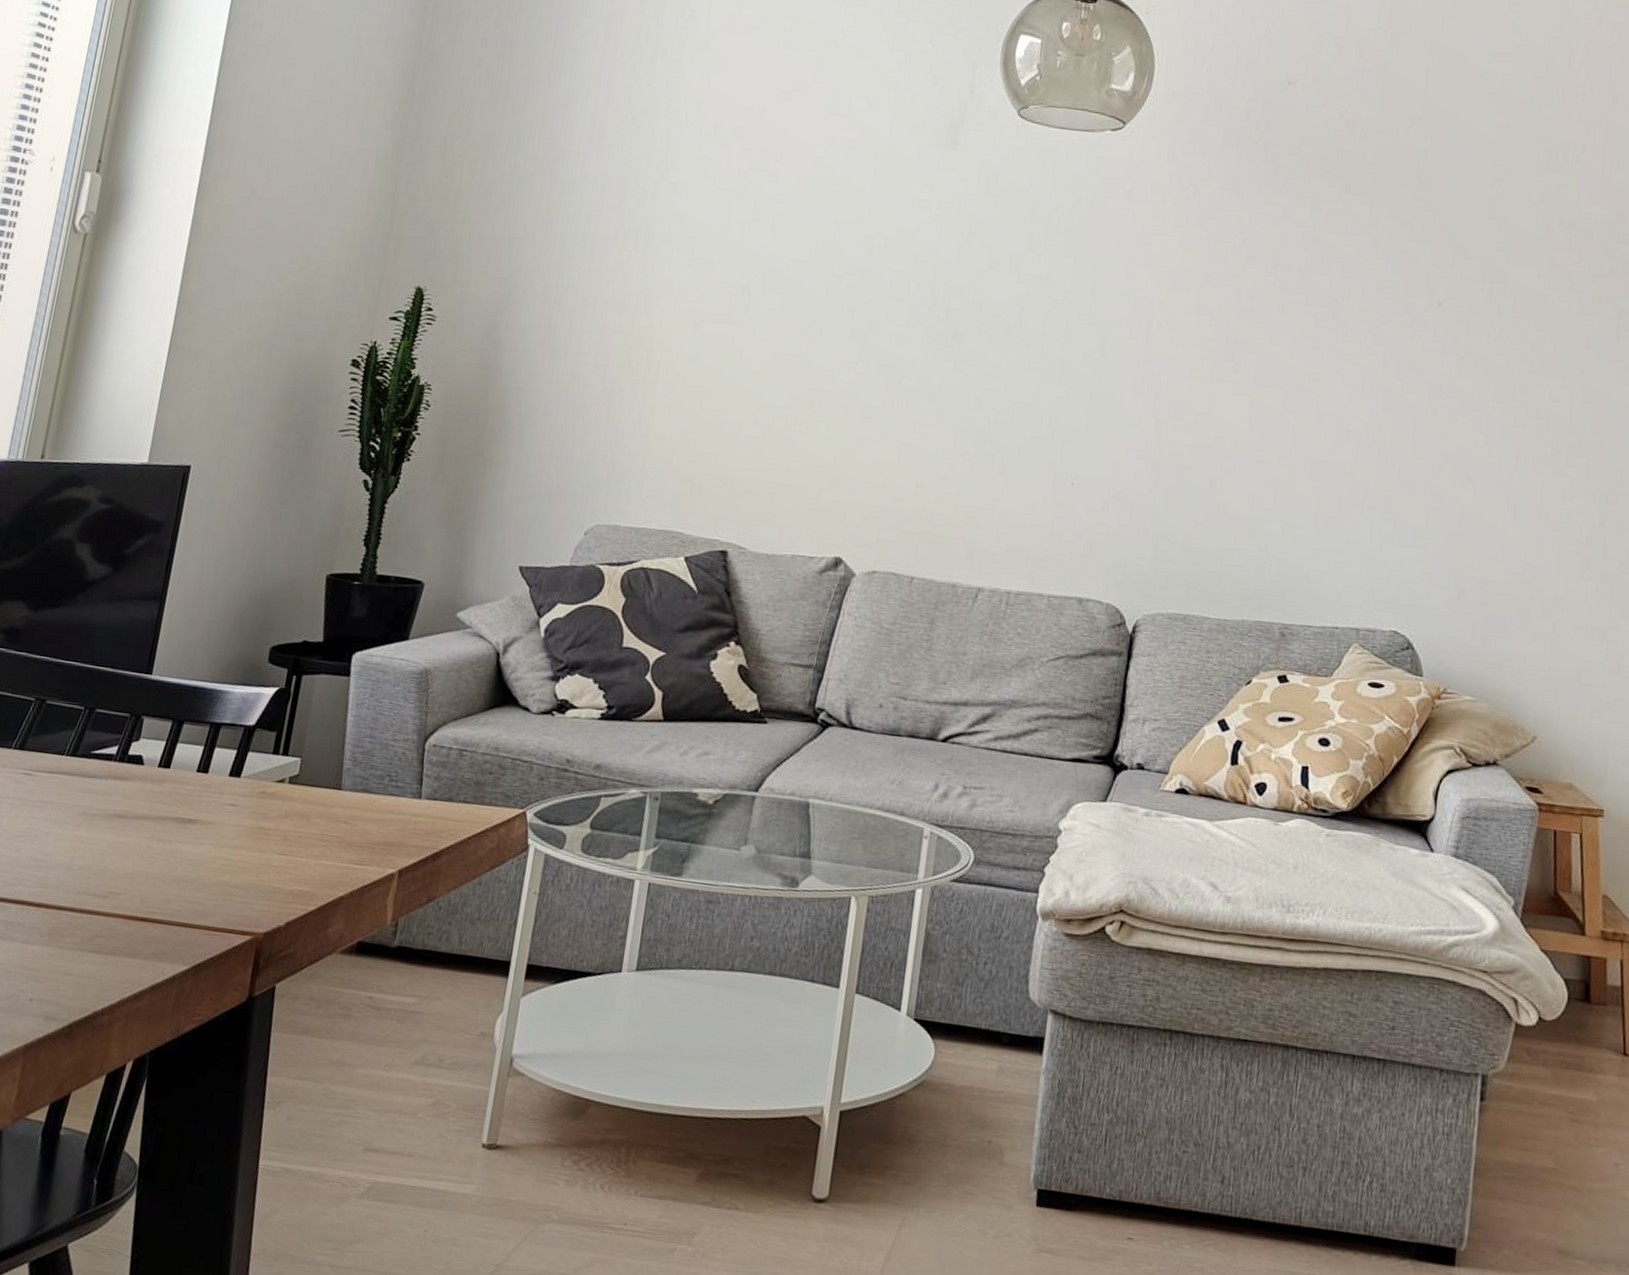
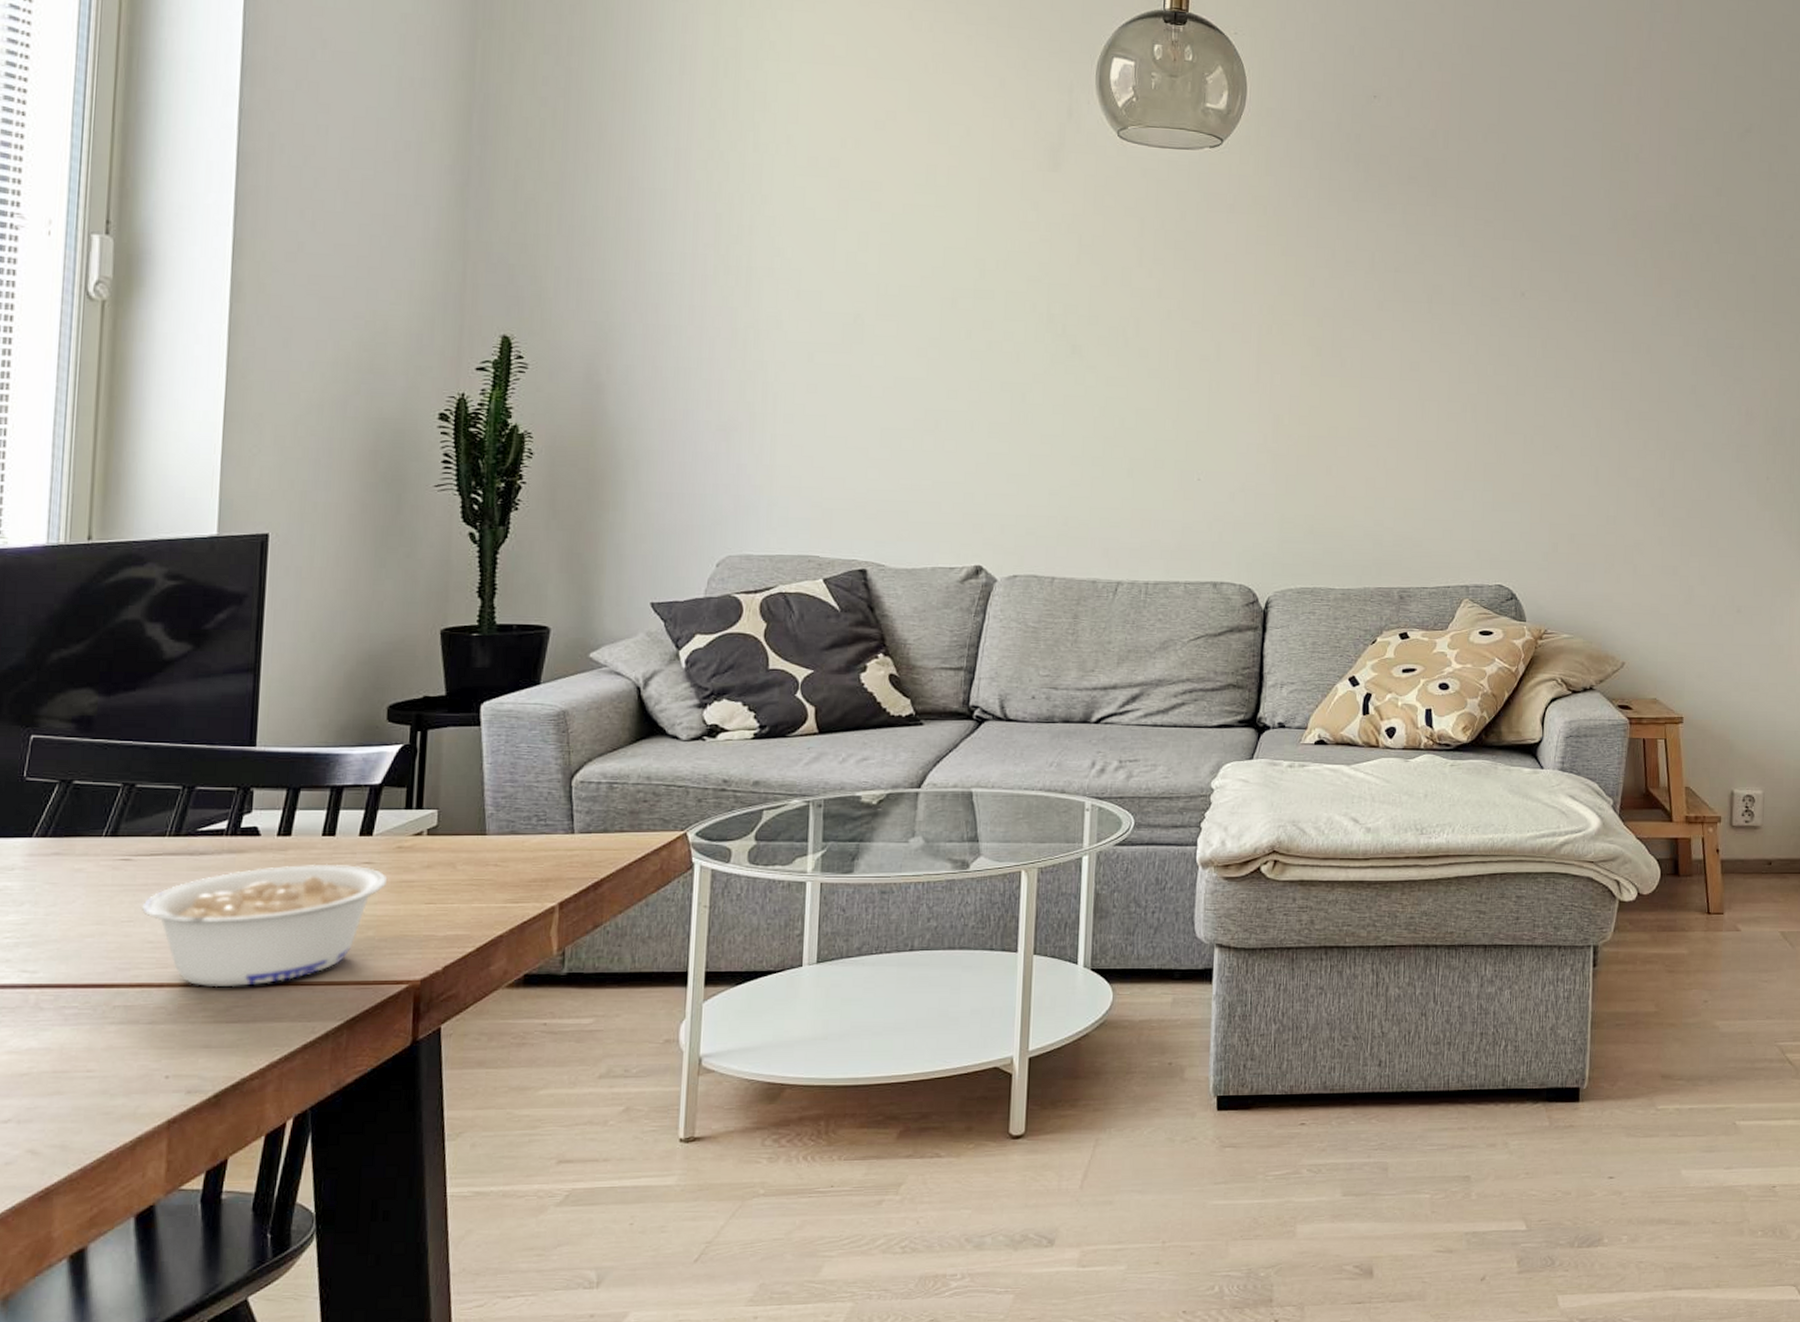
legume: none [34,797,248,917] -> present [142,864,388,986]

